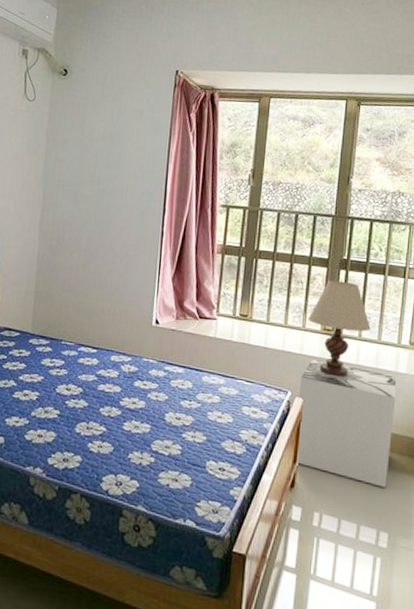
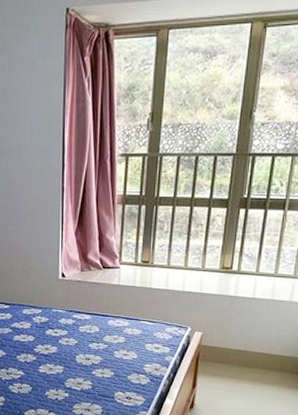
cardboard box: present [298,359,397,488] -> none [197,297,291,402]
table lamp: present [306,280,371,382] -> none [205,220,269,314]

